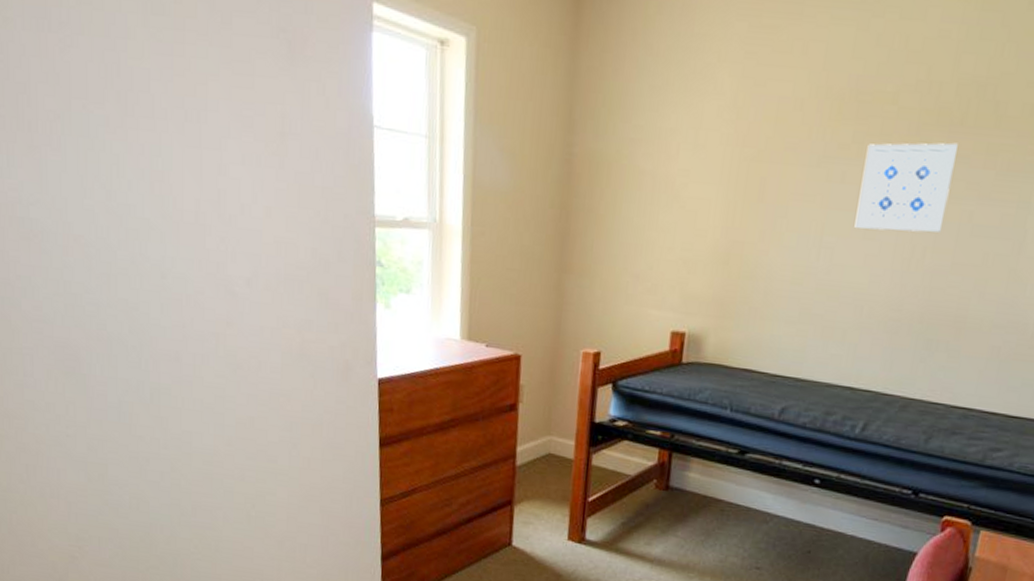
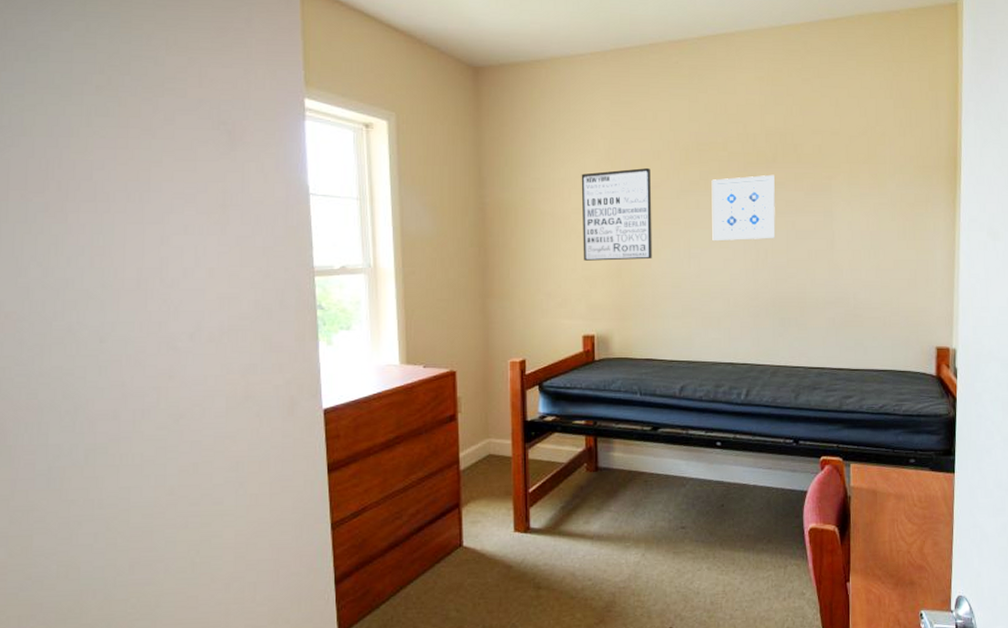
wall art: none [685,121,788,245] -> present [581,168,653,261]

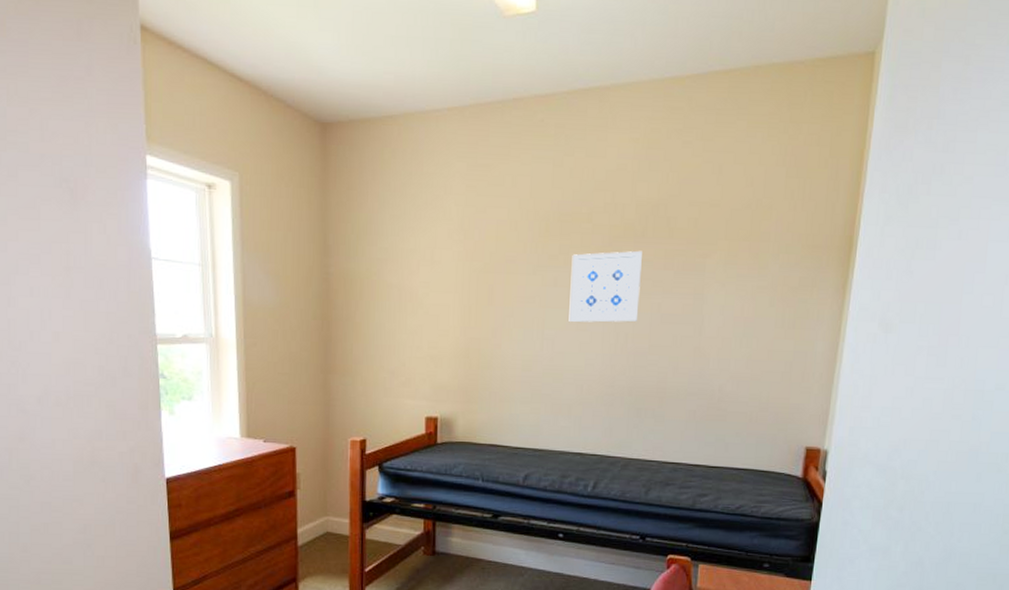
wall art: present [581,168,653,261] -> none [429,240,506,340]

